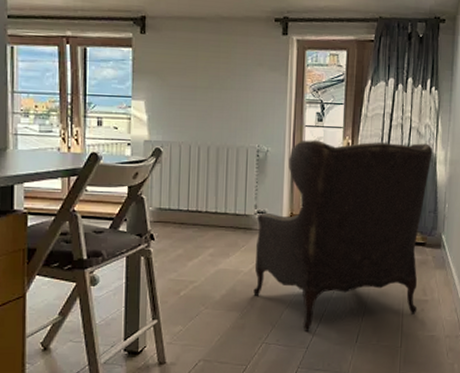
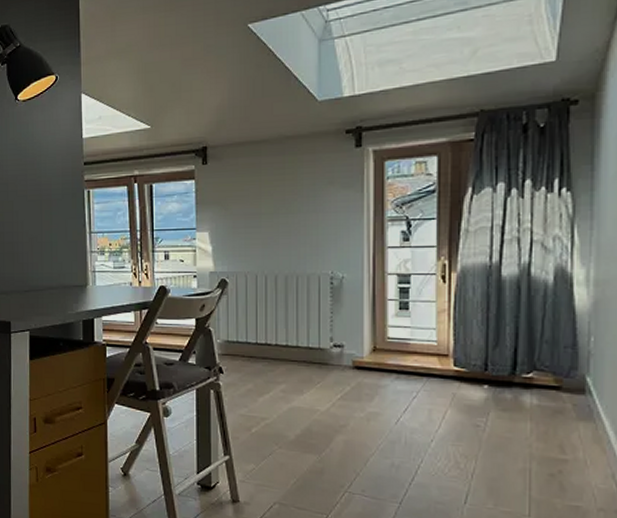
armchair: present [253,140,433,331] -> none [332,260,567,484]

